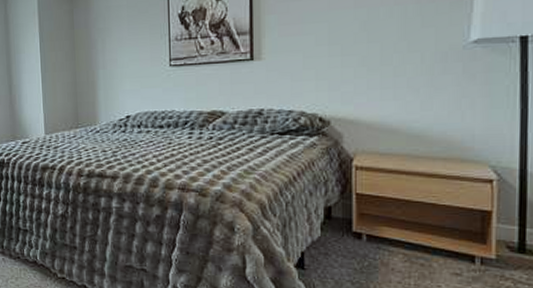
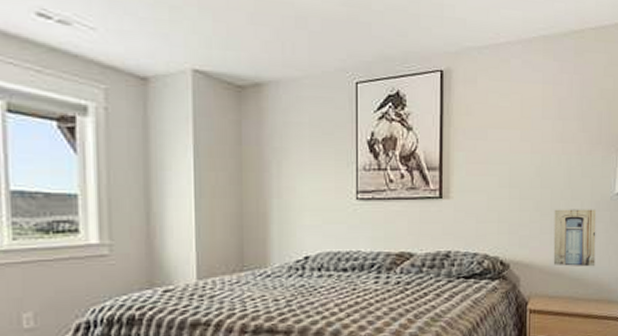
wall art: none [385,60,443,123] -> present [553,209,597,267]

